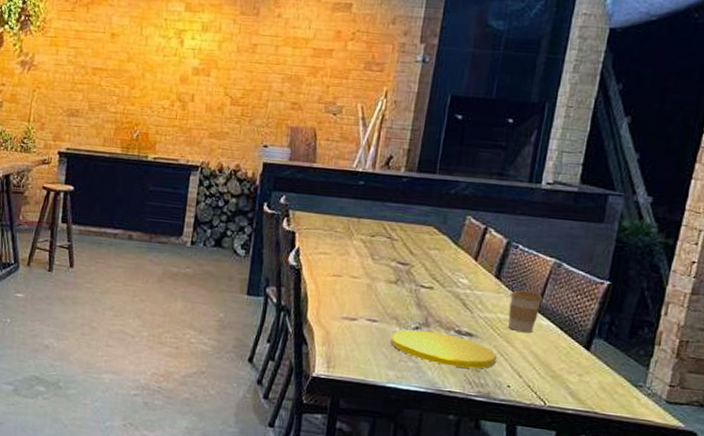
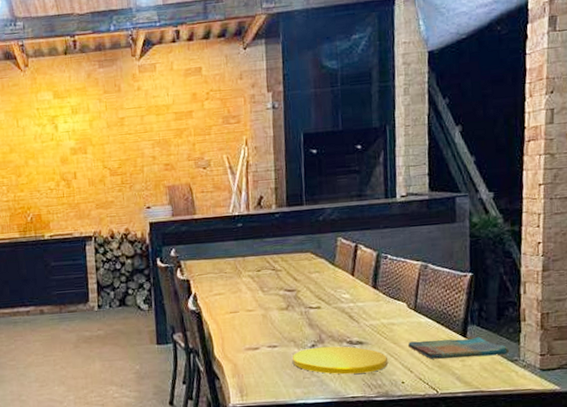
coffee cup: present [507,289,543,333] -> none [388,294,418,332]
dish towel: none [522,343,636,378] -> present [408,336,510,359]

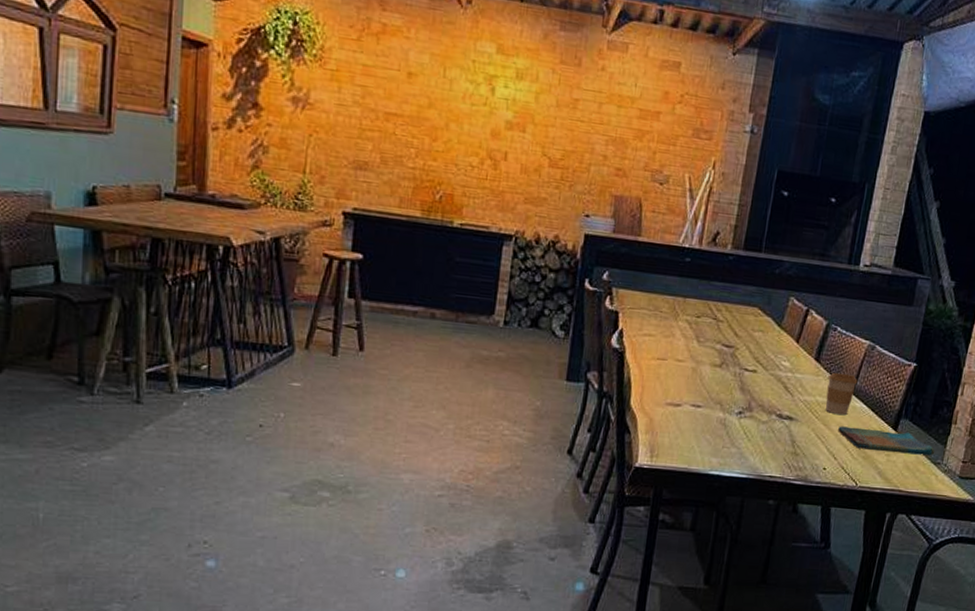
plate: present [293,346,389,375] -> none [715,415,815,453]
coffee cup: none [388,294,418,332] -> present [825,372,858,416]

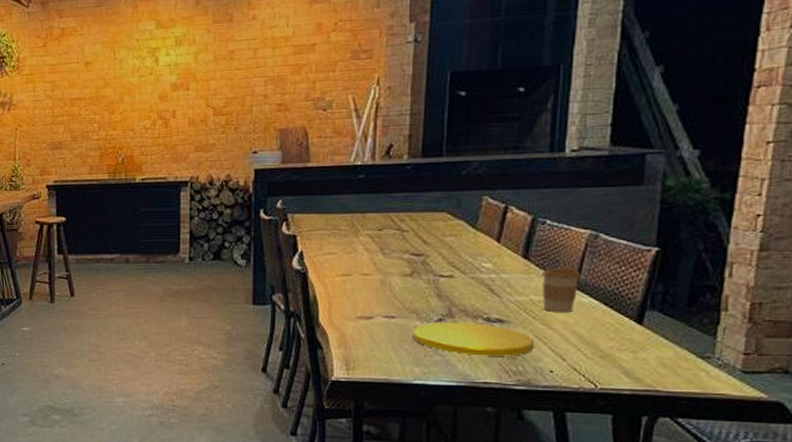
plate: none [715,415,815,453] -> present [413,321,535,356]
dish towel: present [838,426,935,456] -> none [563,324,701,349]

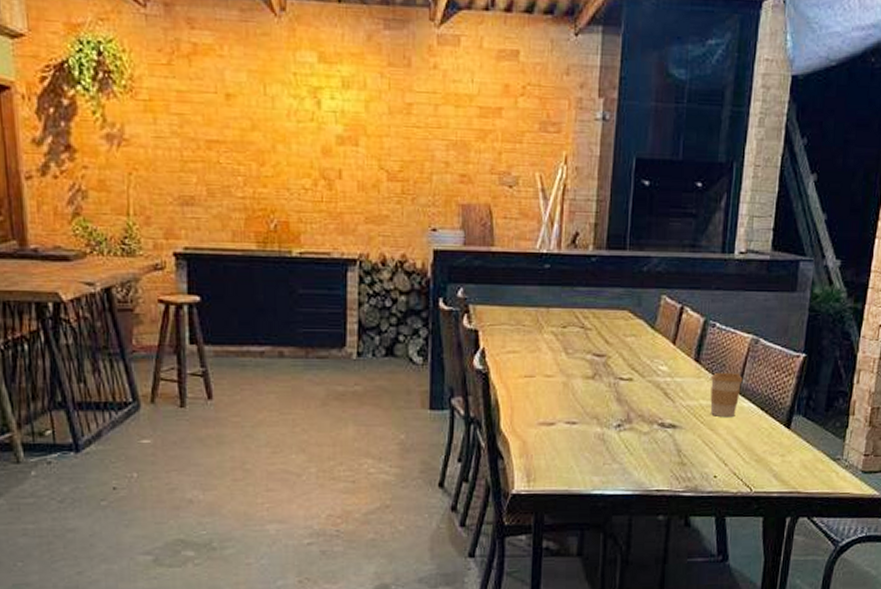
plate: present [413,321,535,356] -> none [593,427,702,463]

